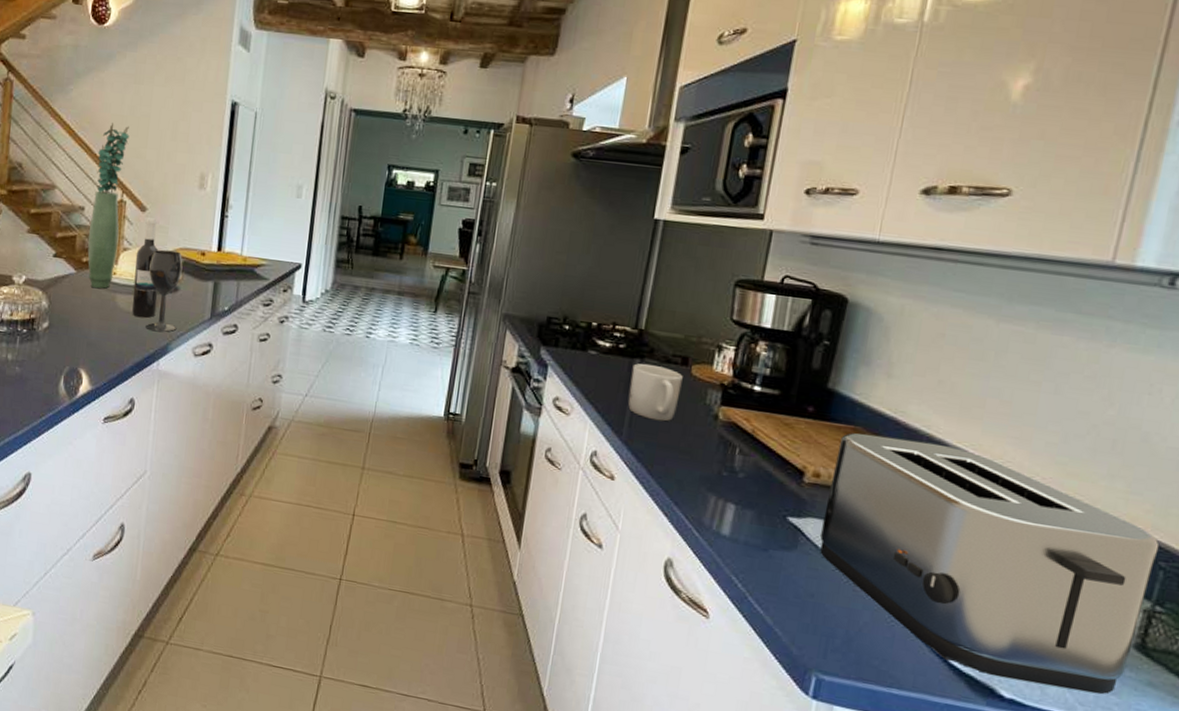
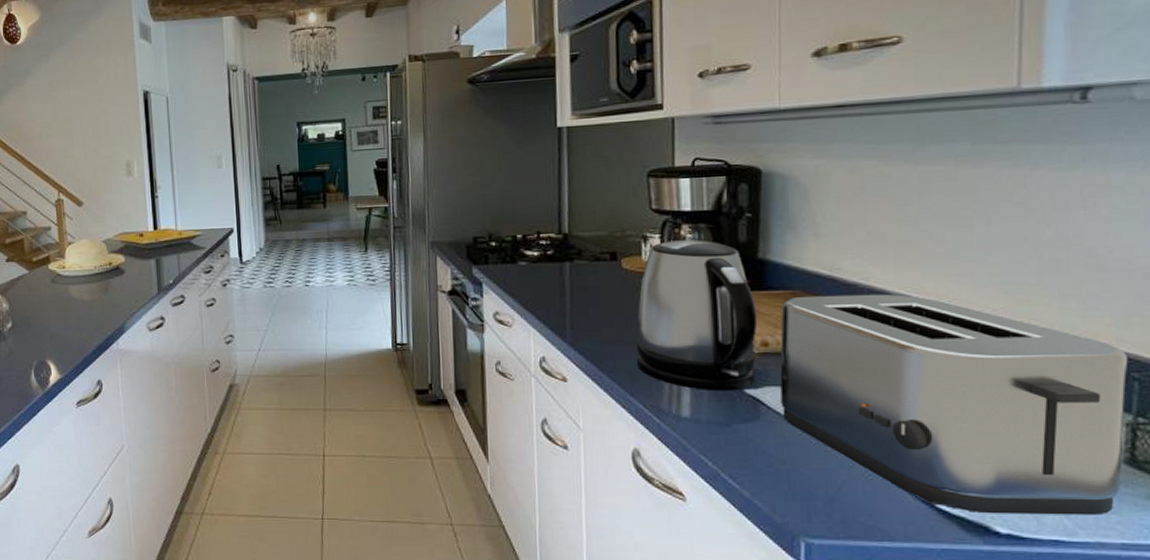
vase: present [87,123,130,290] -> none [30,130,64,284]
wine bottle: present [132,217,159,318] -> none [80,210,108,304]
wine glass: present [145,249,183,333] -> none [94,237,129,315]
mug: present [628,363,683,422] -> none [564,265,615,318]
kettle: none [686,354,816,517] -> present [636,239,757,392]

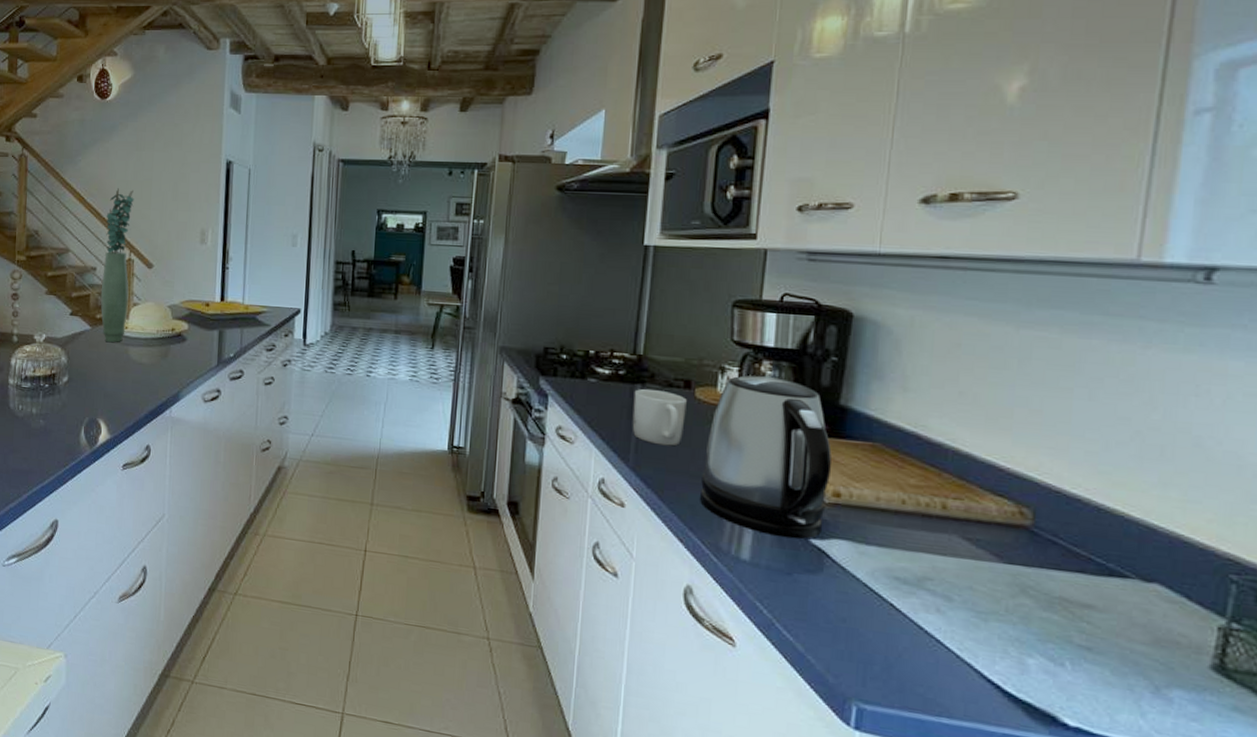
vase: none [30,130,64,284] -> present [100,188,134,343]
mug: none [564,265,615,318] -> present [632,388,687,446]
toaster: present [779,294,1128,516] -> none [846,449,1228,721]

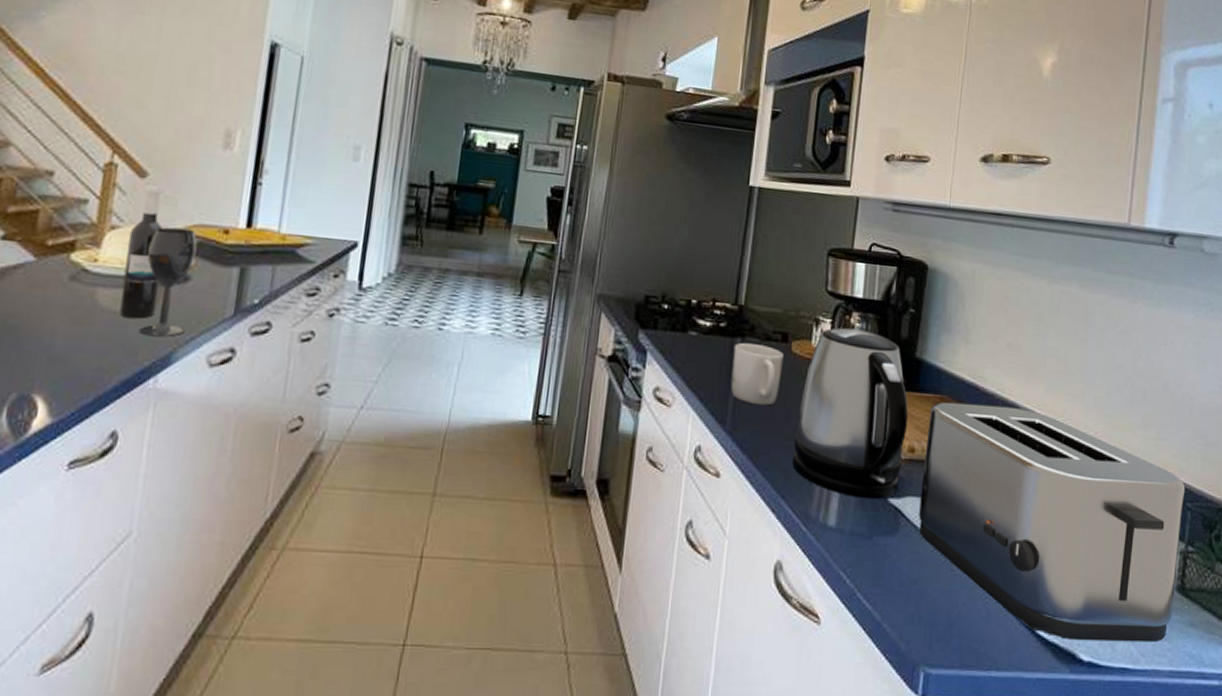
vase: present [100,188,134,343] -> none [55,62,127,283]
wine bottle: none [144,274,168,368] -> present [119,185,164,319]
wine glass: none [157,302,189,381] -> present [139,226,197,338]
toaster: none [846,449,1228,721] -> present [918,402,1185,643]

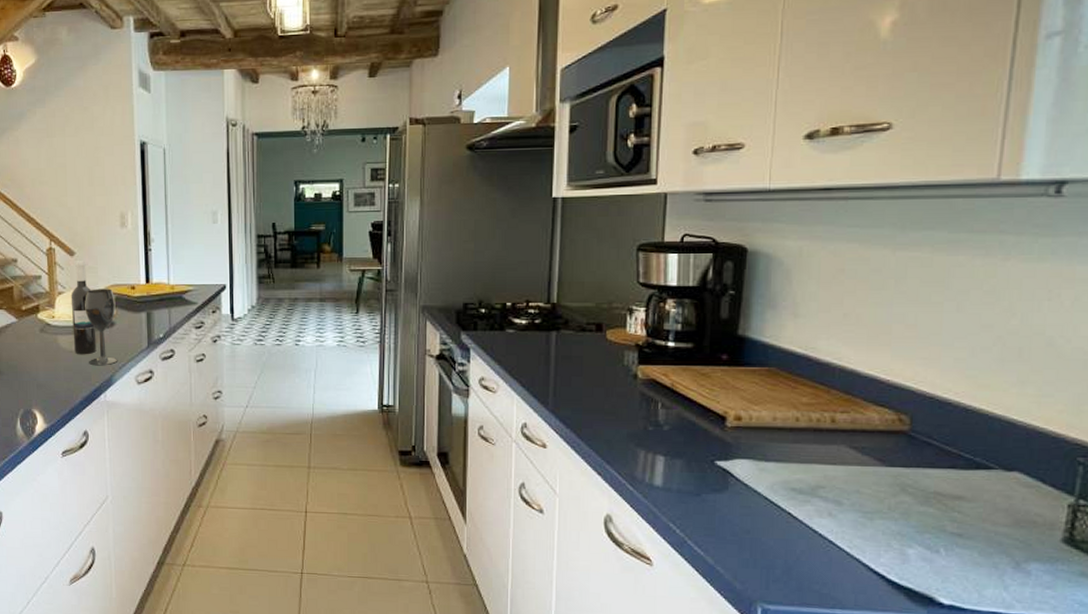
mug: present [730,342,784,406] -> none [549,334,599,387]
kettle: present [791,327,908,500] -> none [614,313,732,463]
toaster: present [918,402,1185,643] -> none [748,373,1076,590]

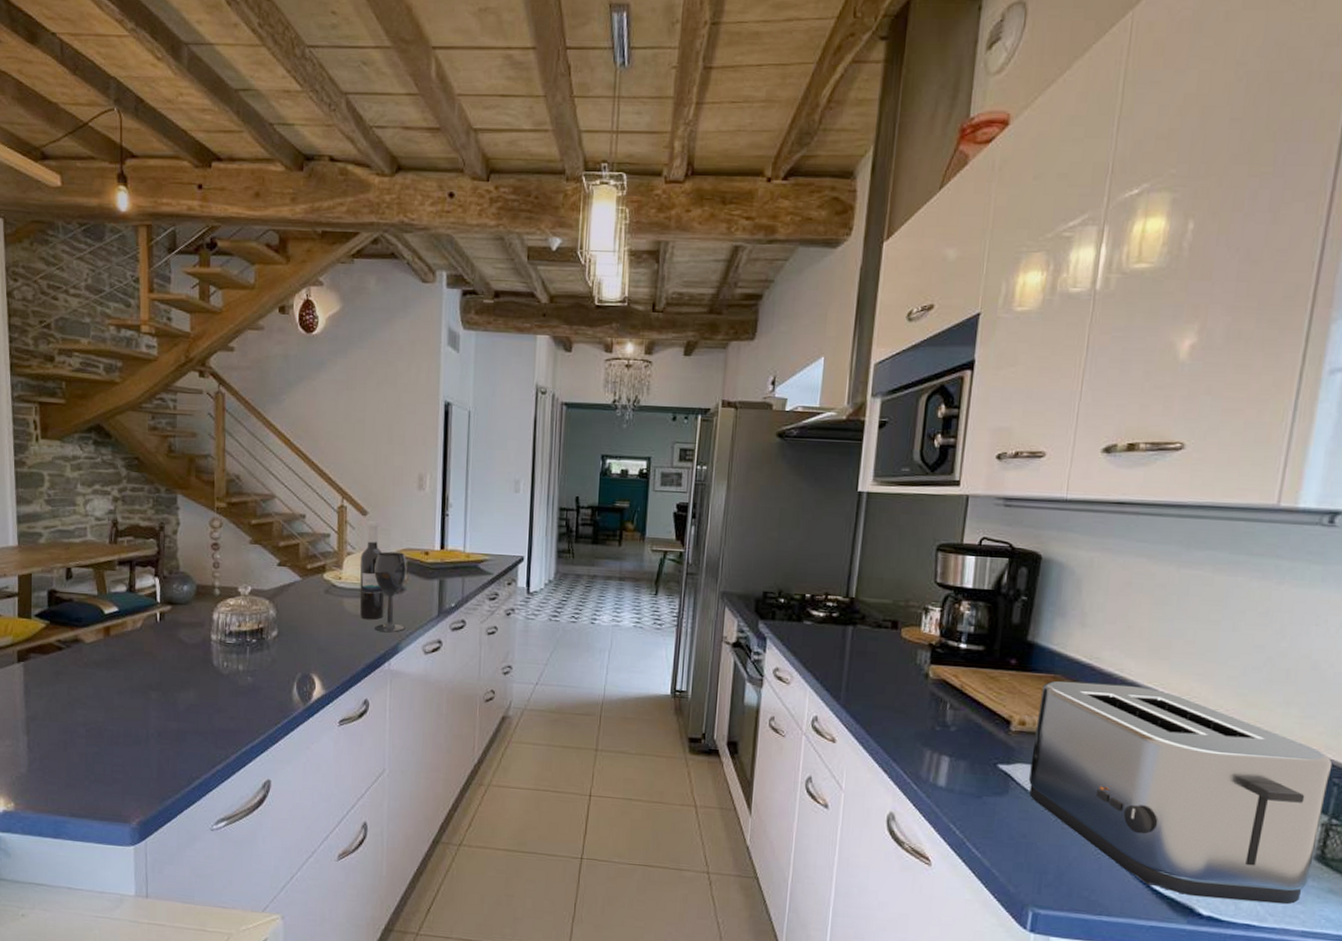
toaster: none [748,373,1076,590] -> present [1028,680,1333,905]

